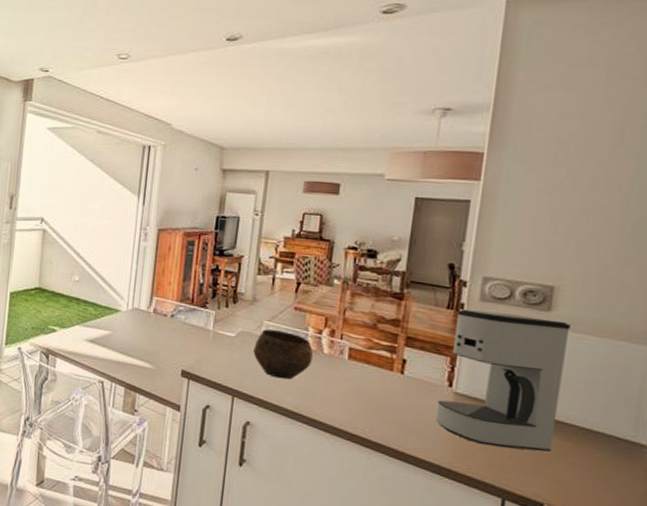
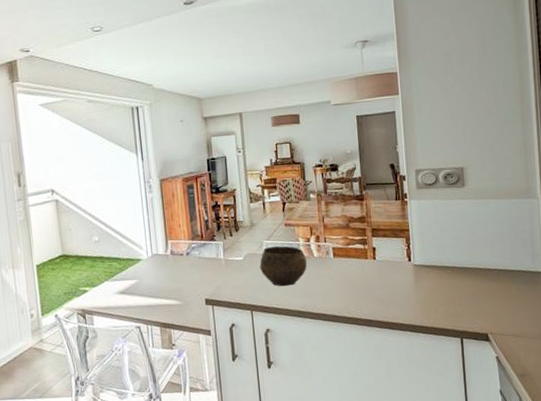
coffee maker: present [435,309,571,452] -> none [403,192,485,301]

